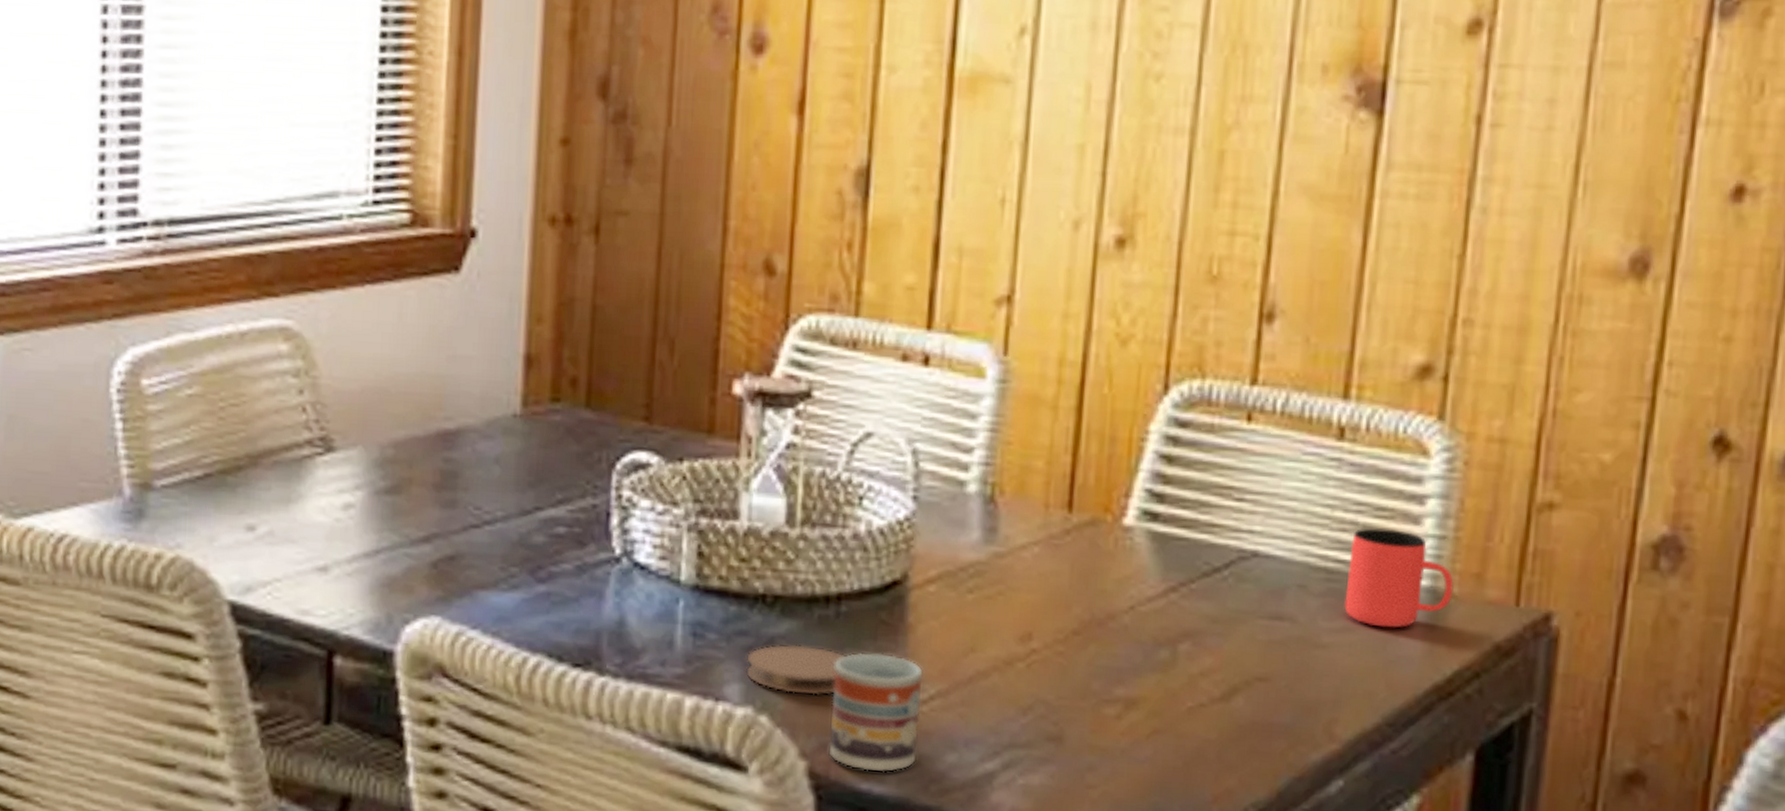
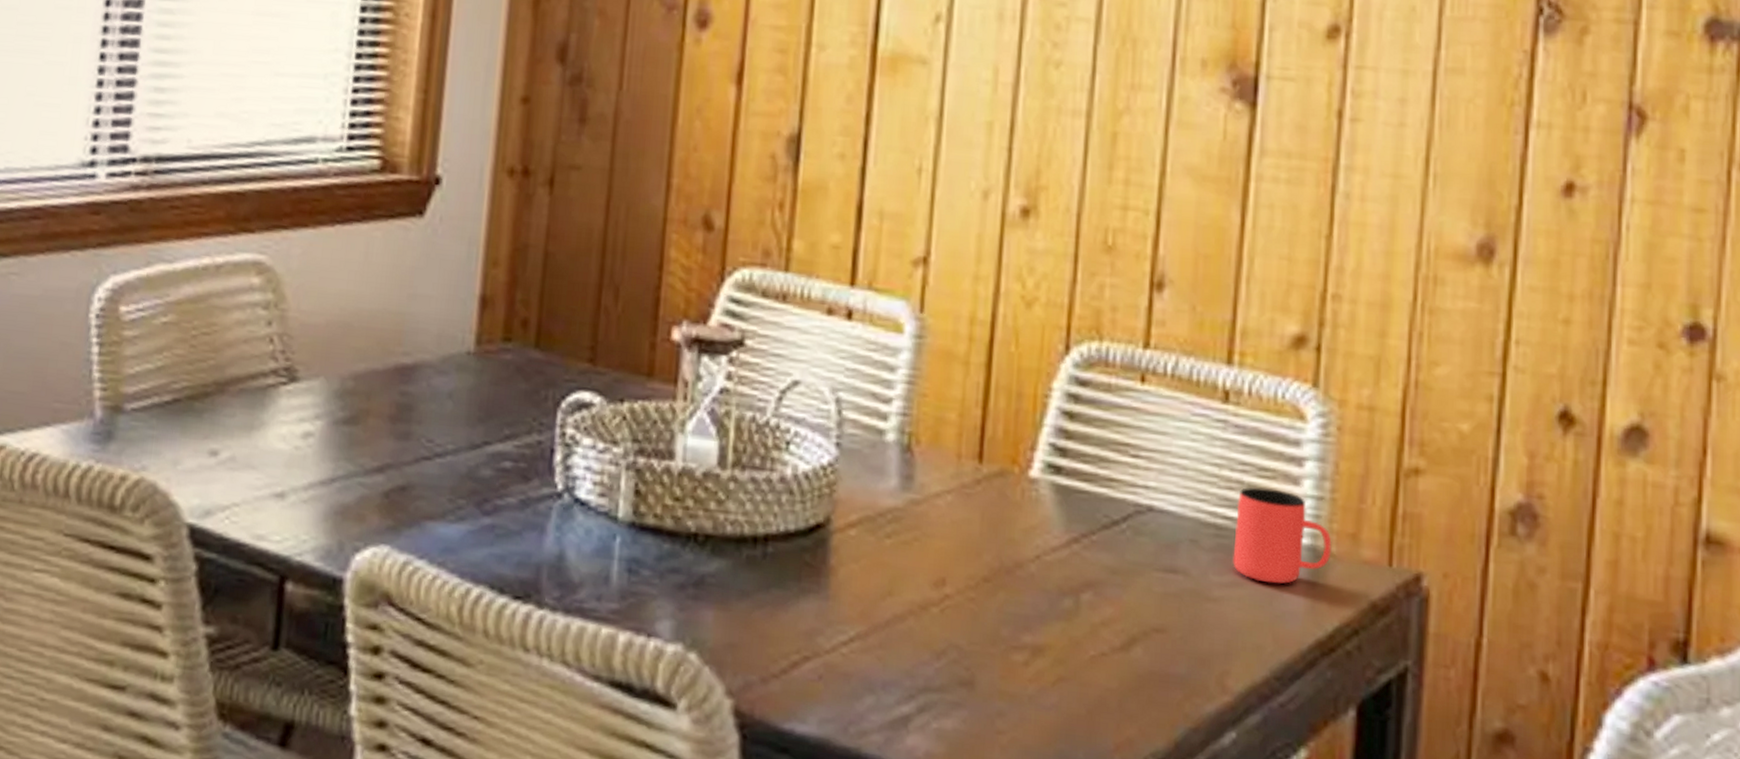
coaster: present [745,644,847,696] -> none [676,582,772,635]
cup: present [828,652,923,773] -> none [753,593,844,713]

